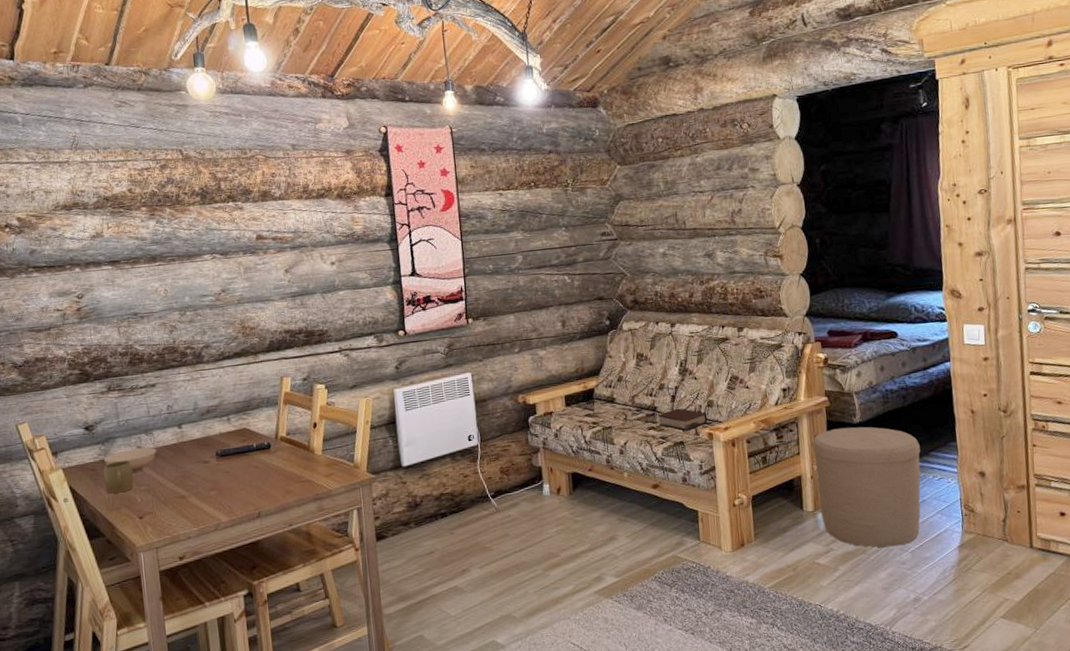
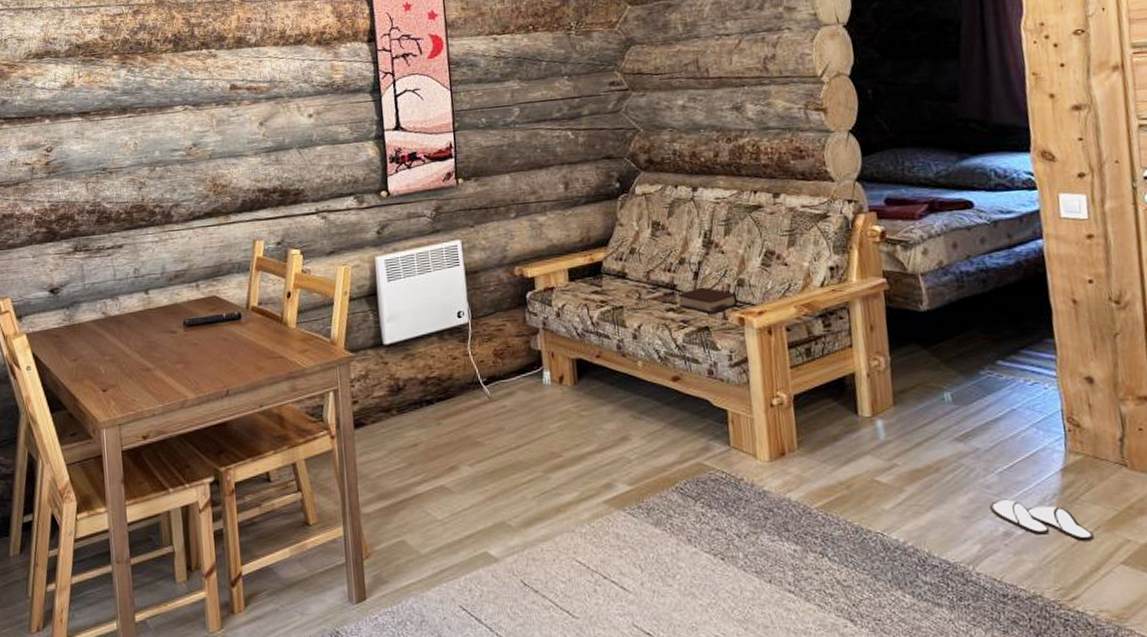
bowl: present [103,447,157,472] -> none [67,314,123,340]
mug: present [103,460,134,494] -> none [67,326,98,363]
basket: present [812,426,921,548] -> none [868,315,1010,467]
slippers: none [903,572,982,602] -> present [989,500,1094,541]

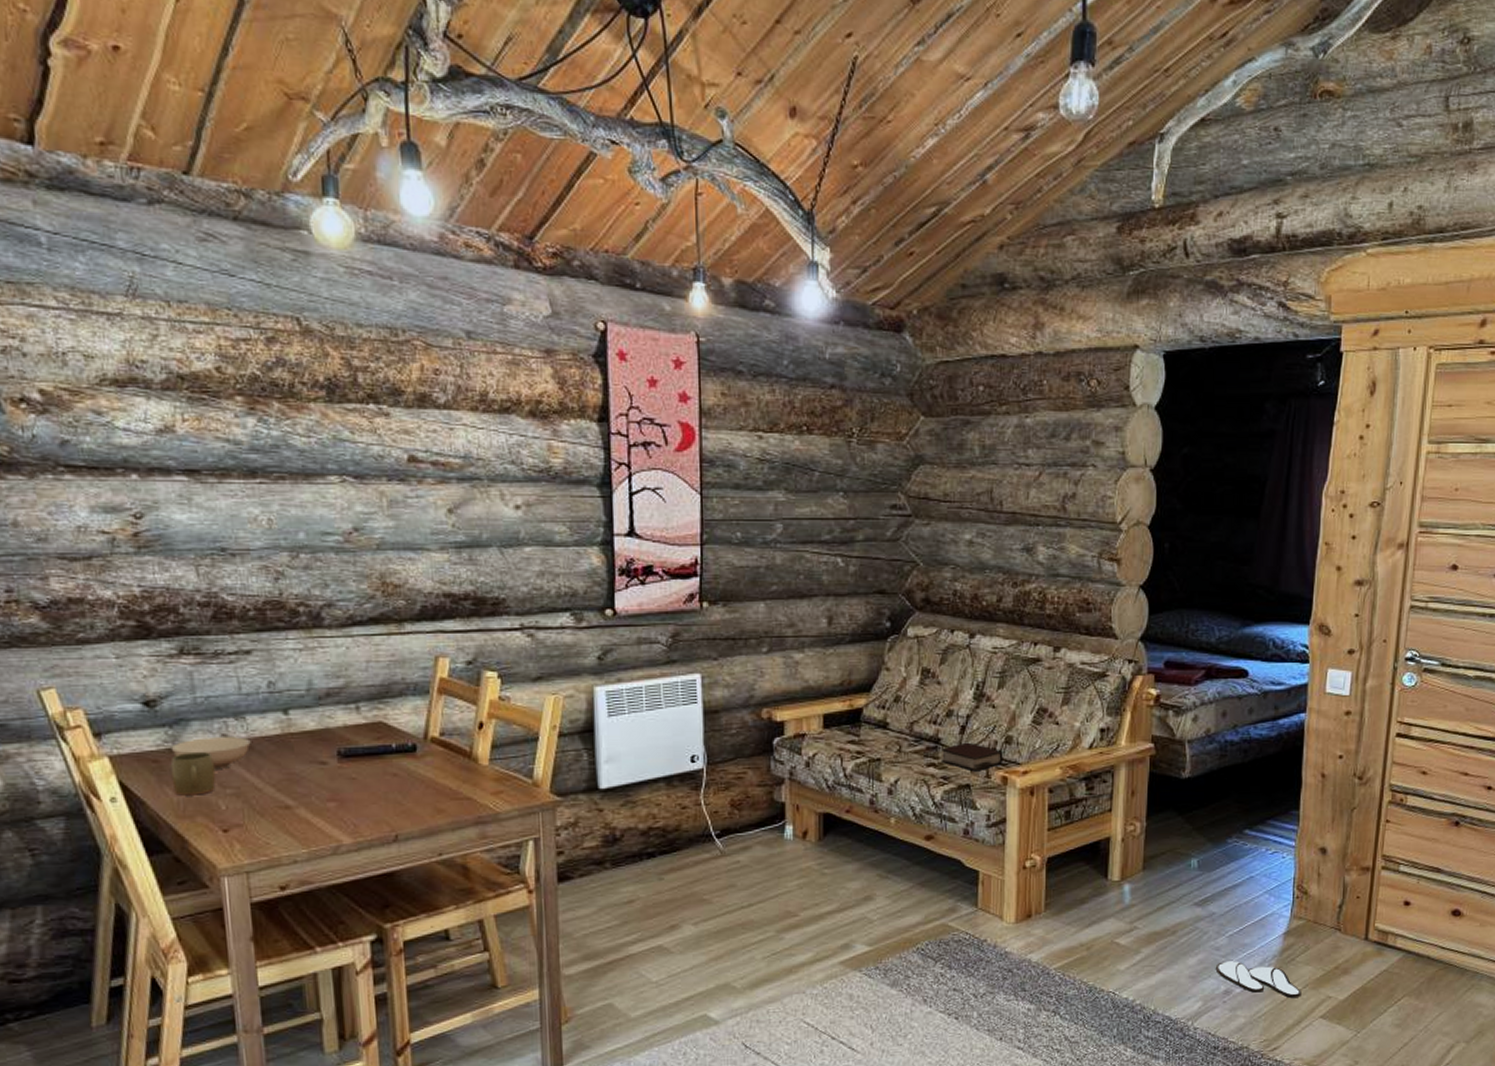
bowl: none [67,314,123,340] -> present [170,737,251,769]
mug: none [67,326,98,363] -> present [170,751,216,796]

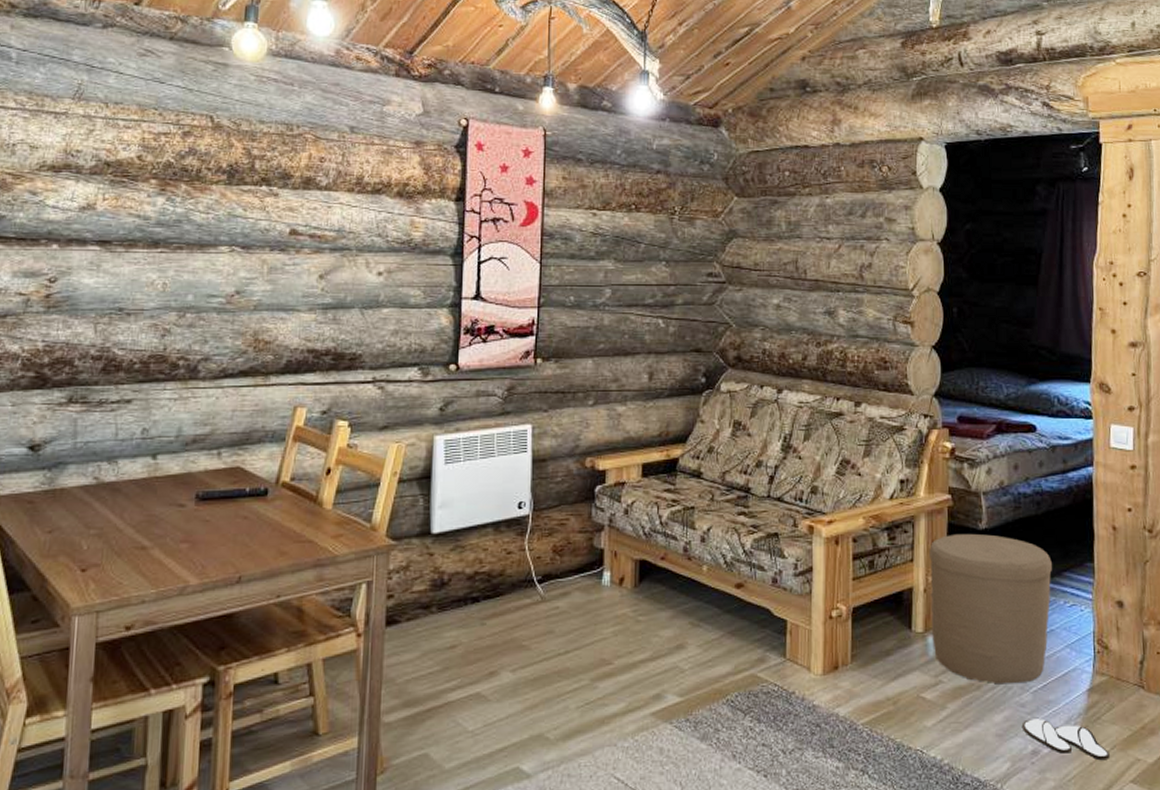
bowl: present [170,737,251,769] -> none [46,480,119,510]
mug: present [170,751,216,796] -> none [42,493,84,536]
bible: present [942,742,1003,772] -> none [752,492,810,521]
basket: none [1127,782,1256,930] -> present [929,533,1052,685]

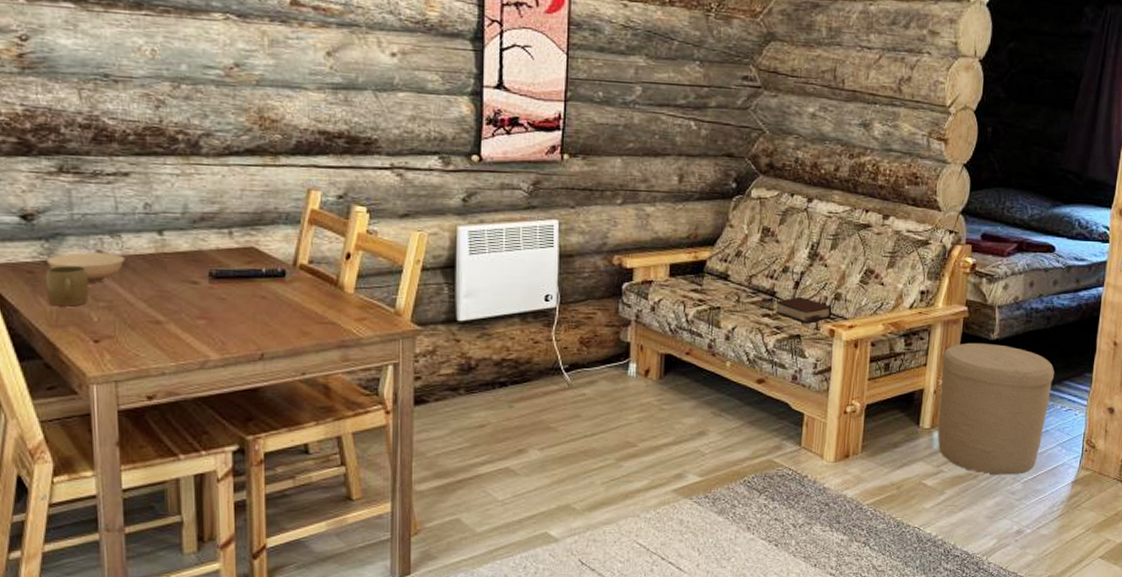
mug: none [42,493,84,536] -> present [45,265,90,307]
bowl: none [46,480,119,510] -> present [46,252,125,283]
bible: none [752,492,810,521] -> present [776,296,832,324]
slippers: present [1021,719,1110,760] -> none [1010,504,1084,539]

